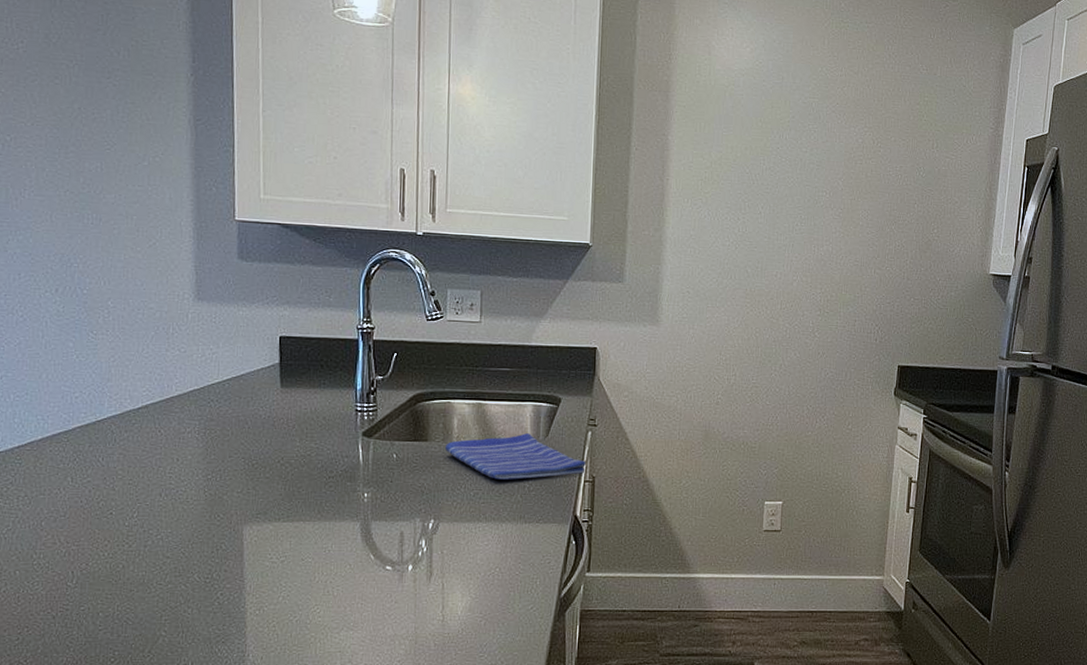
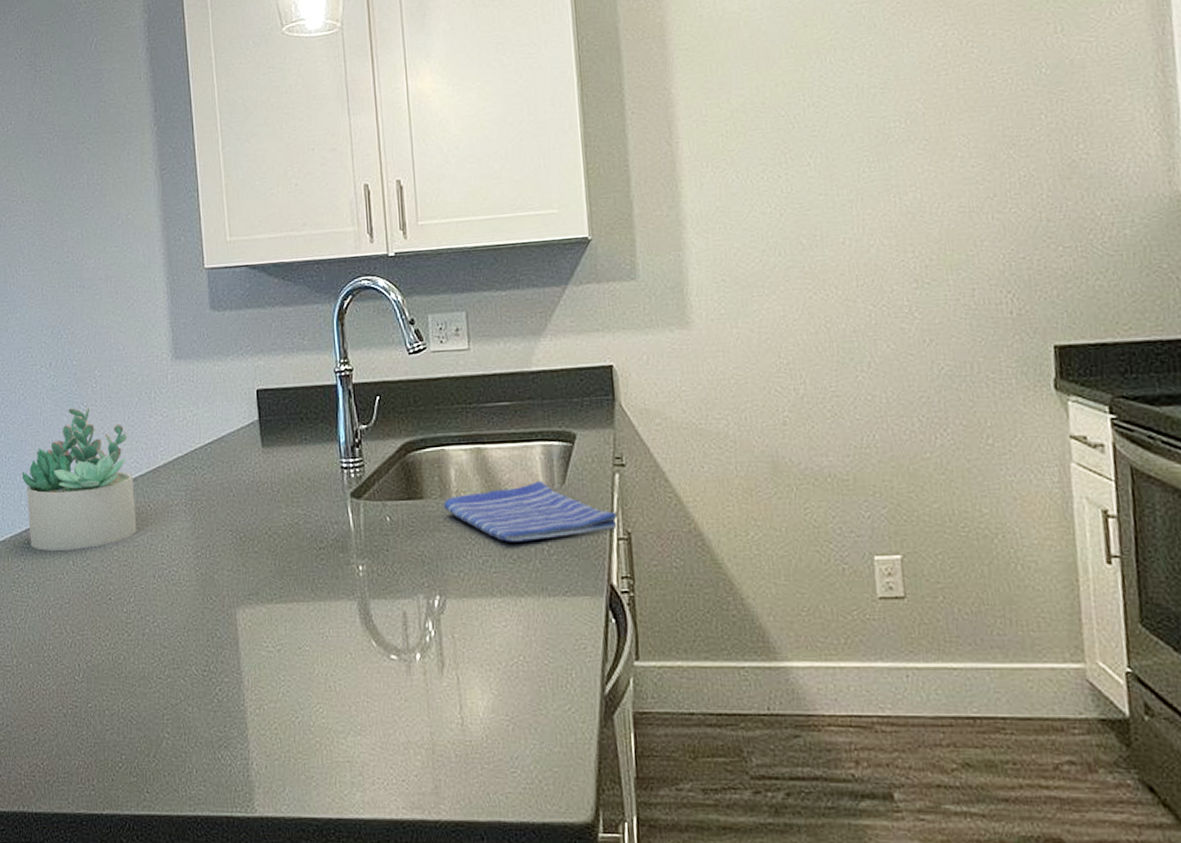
succulent plant: none [16,334,145,468] -> present [21,407,137,551]

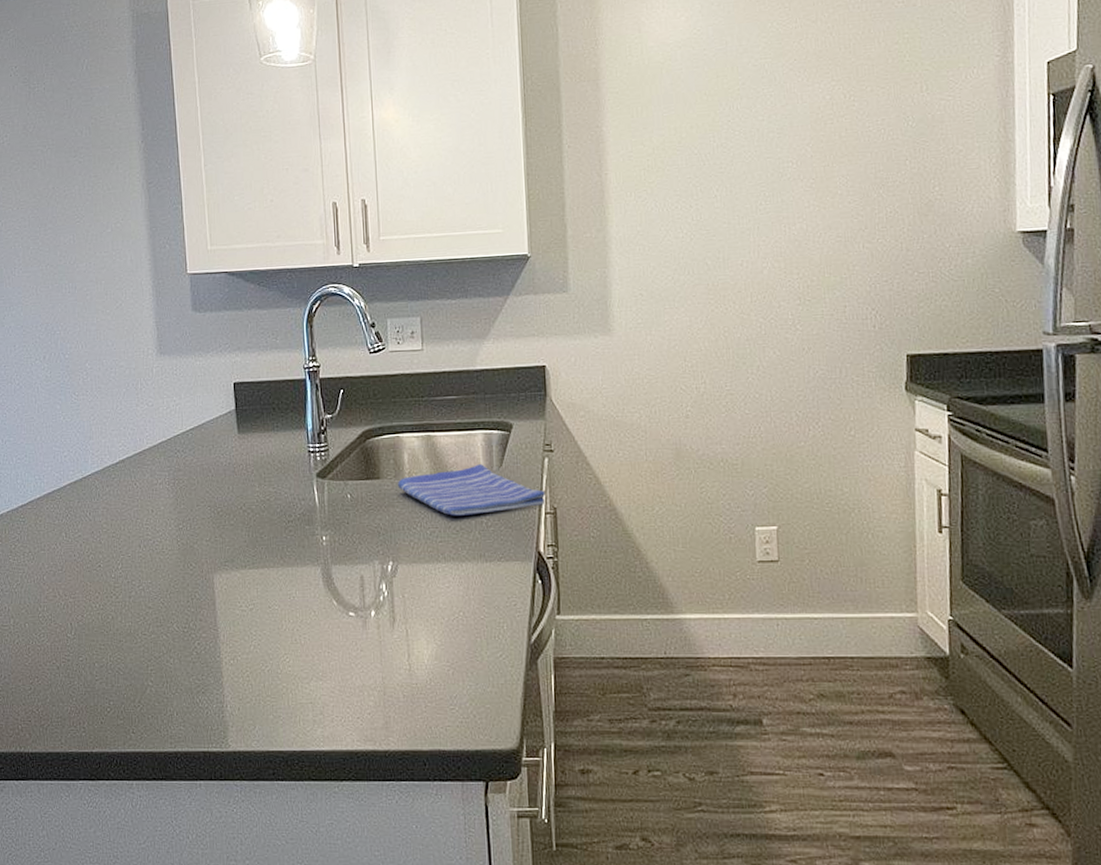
succulent plant: present [21,407,137,551] -> none [17,396,124,524]

